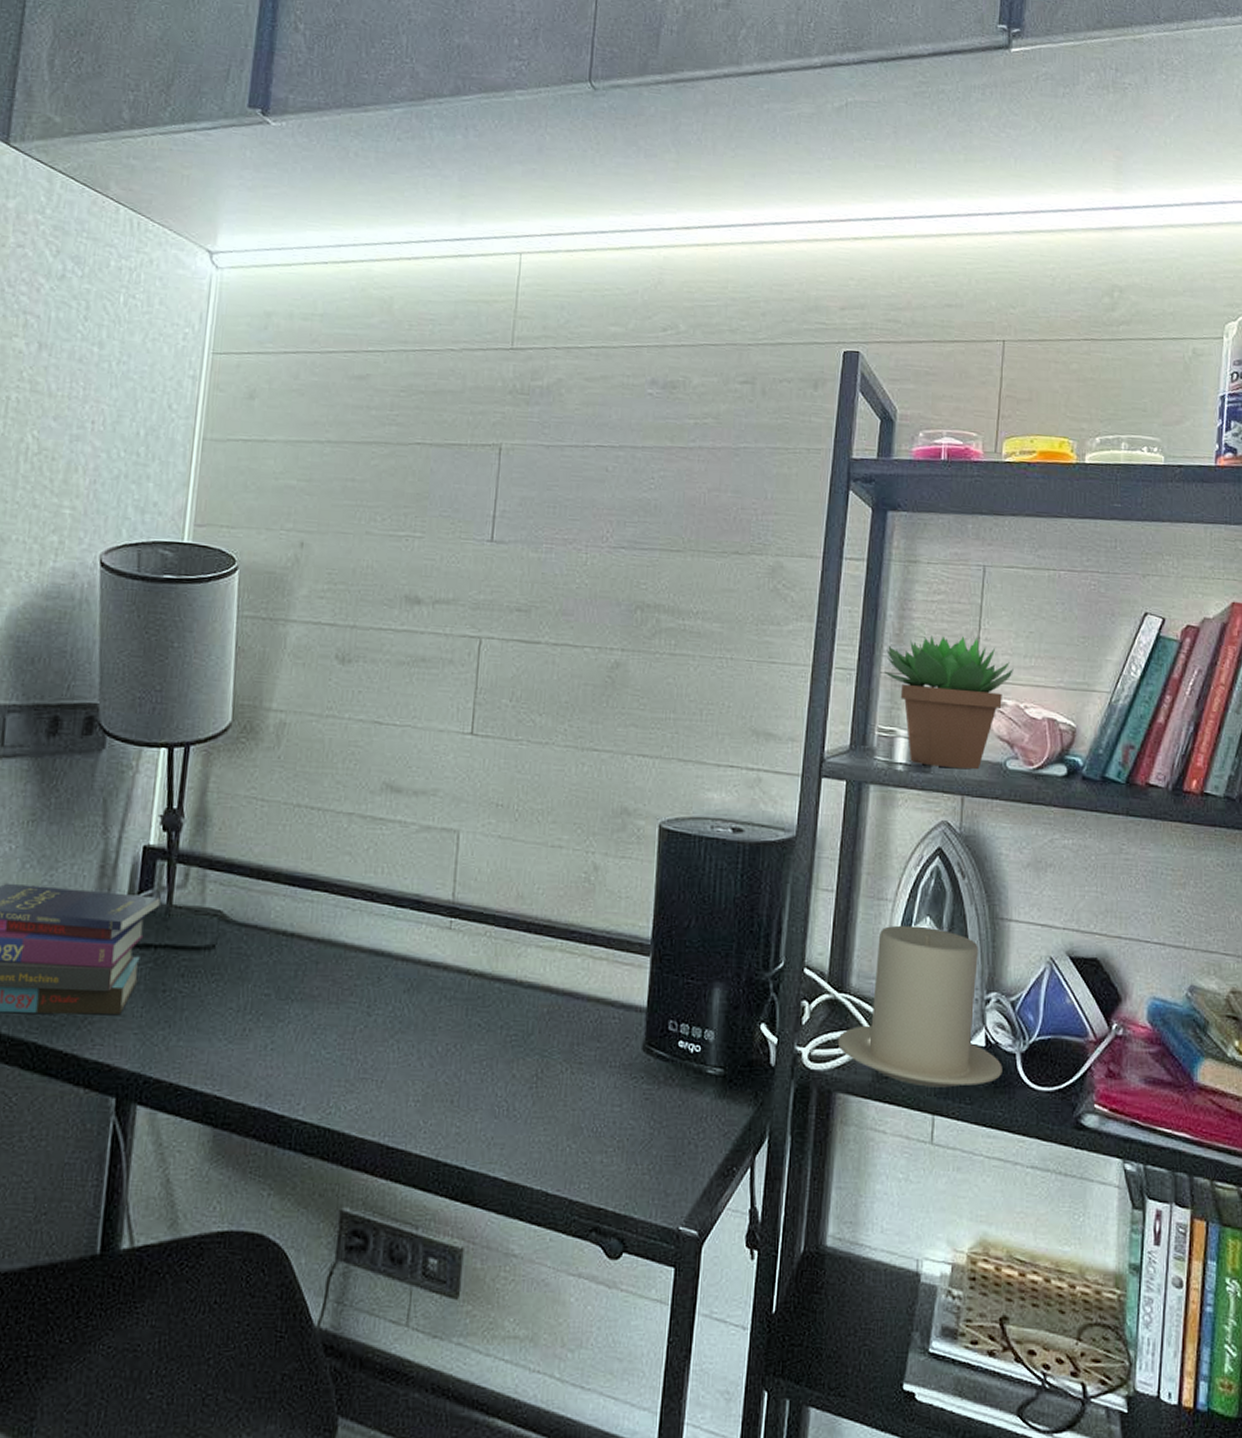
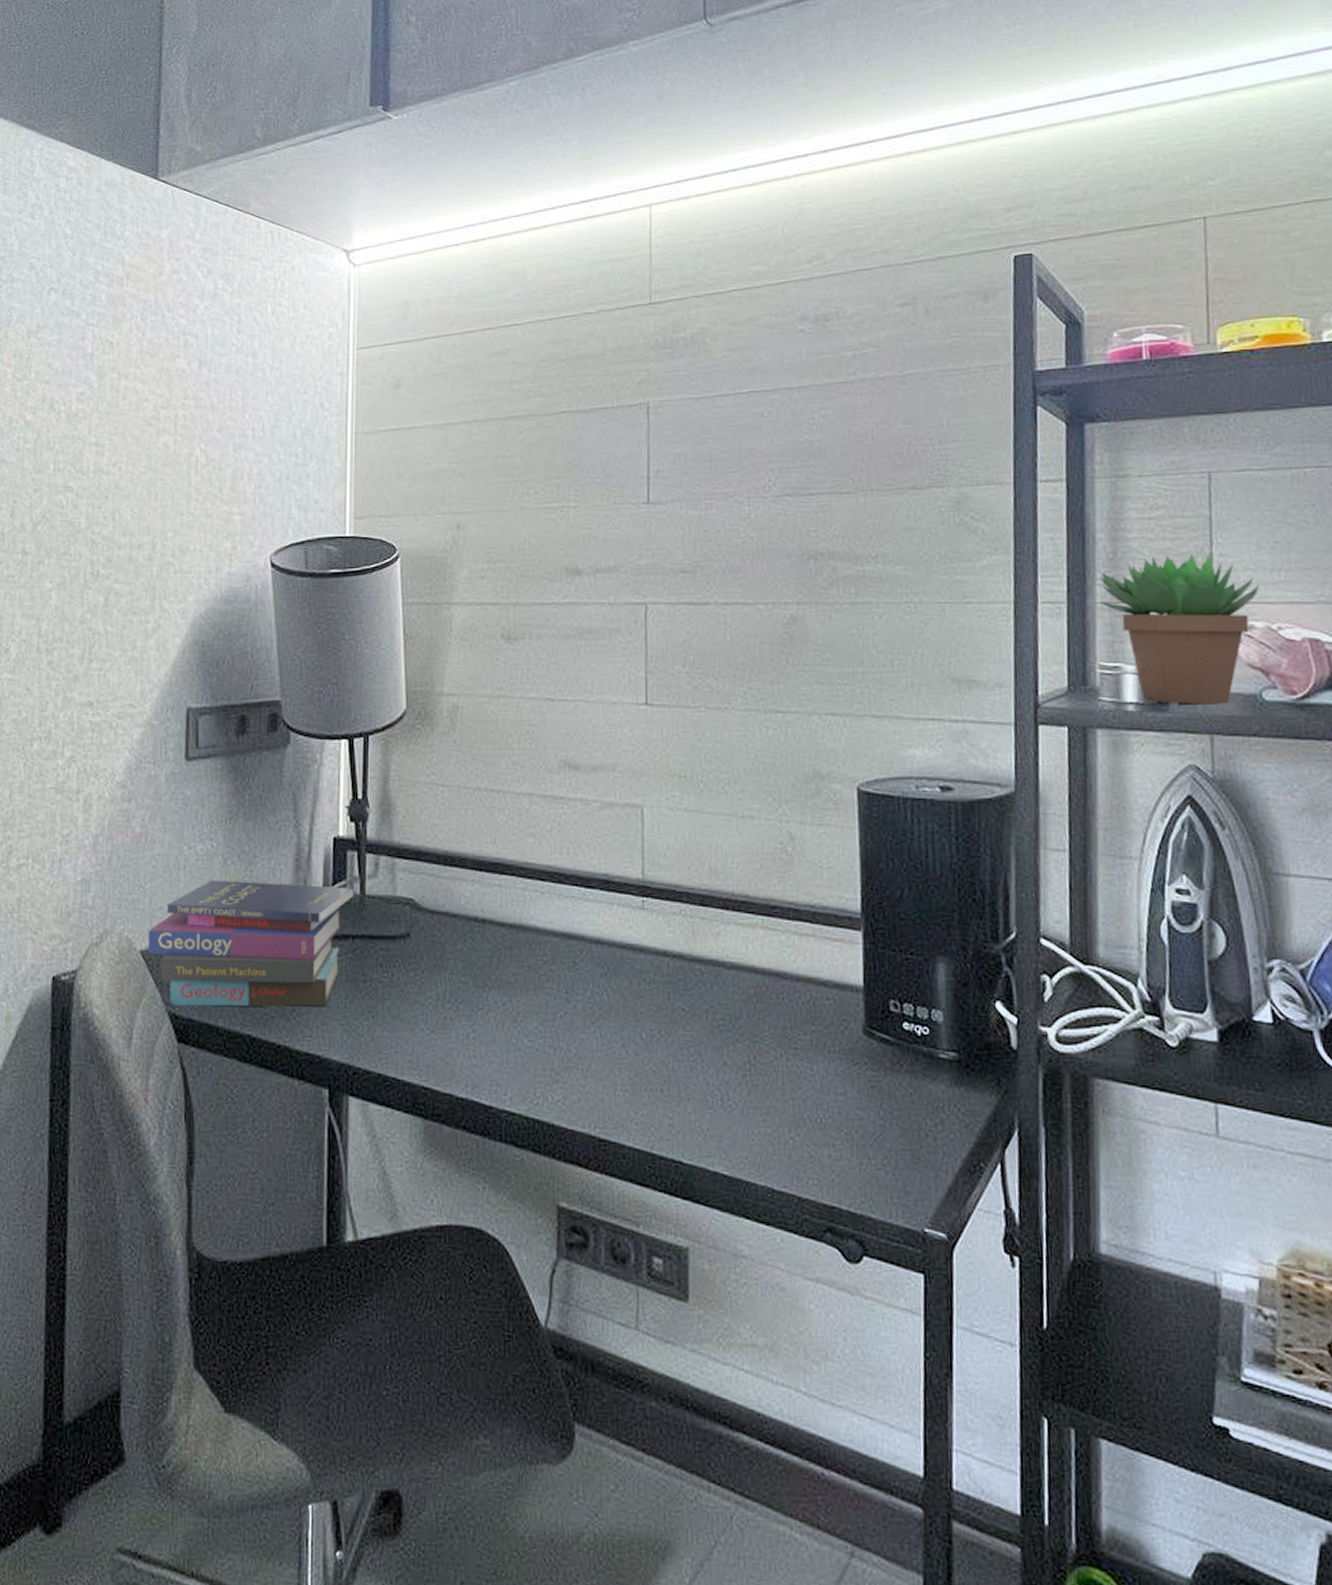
candle: present [837,925,1003,1088] -> none [1088,886,1298,1072]

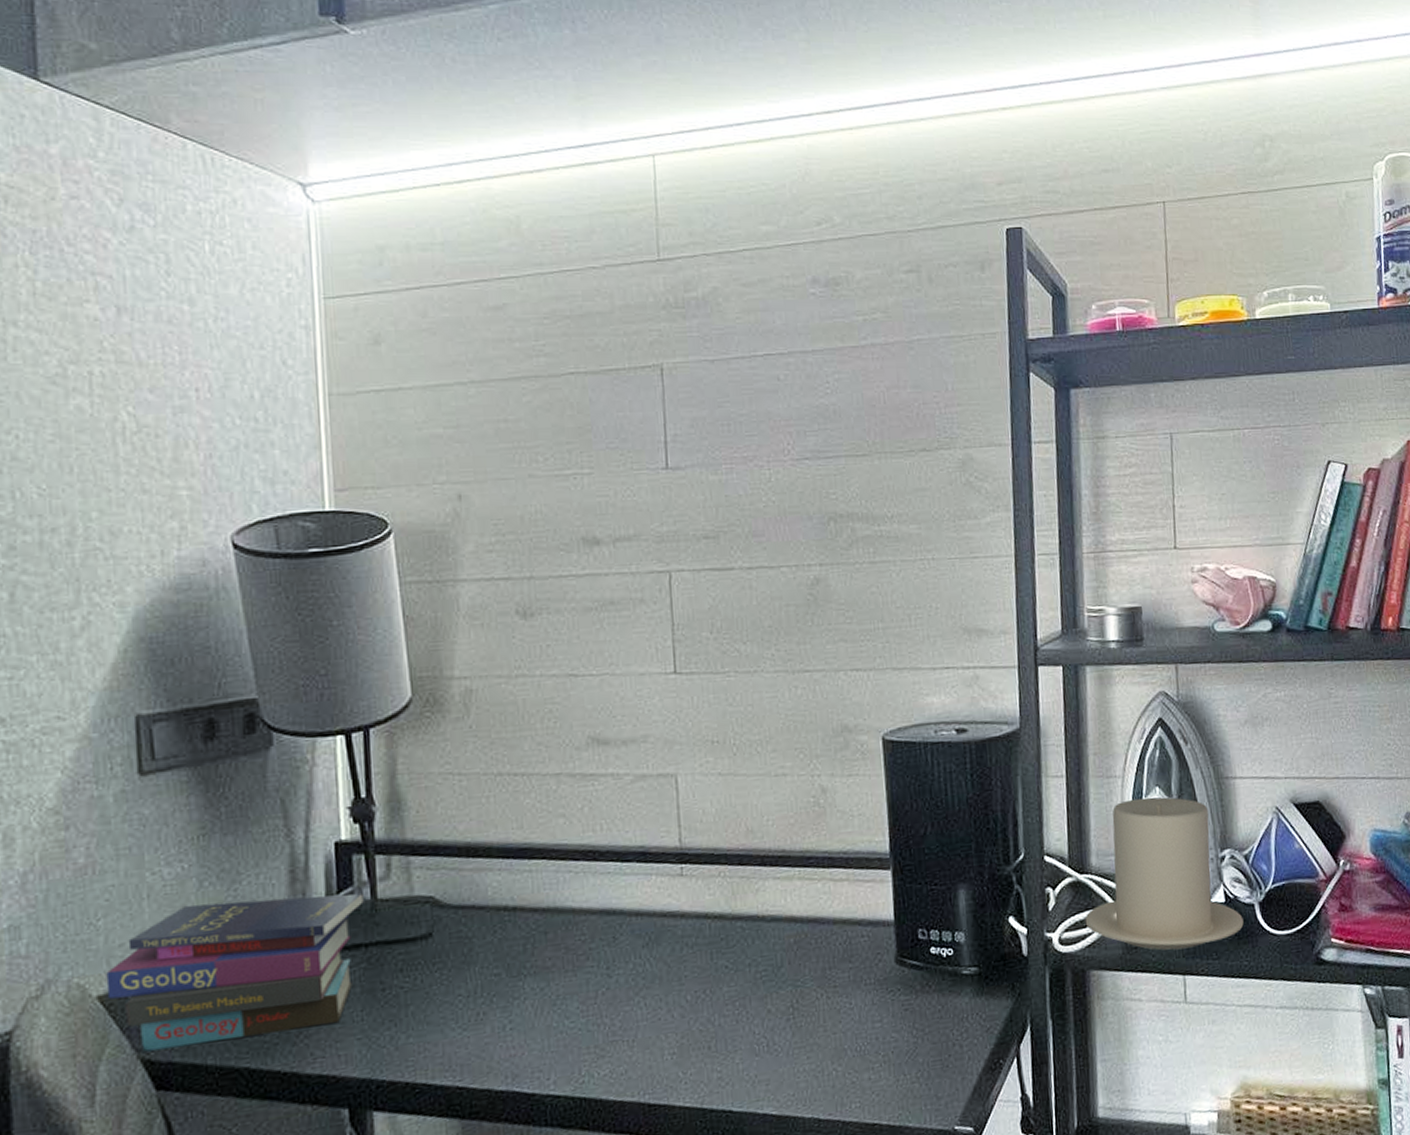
candle: none [1088,886,1298,1072] -> present [1085,797,1244,950]
succulent plant: present [1100,552,1259,705] -> none [1086,504,1211,640]

